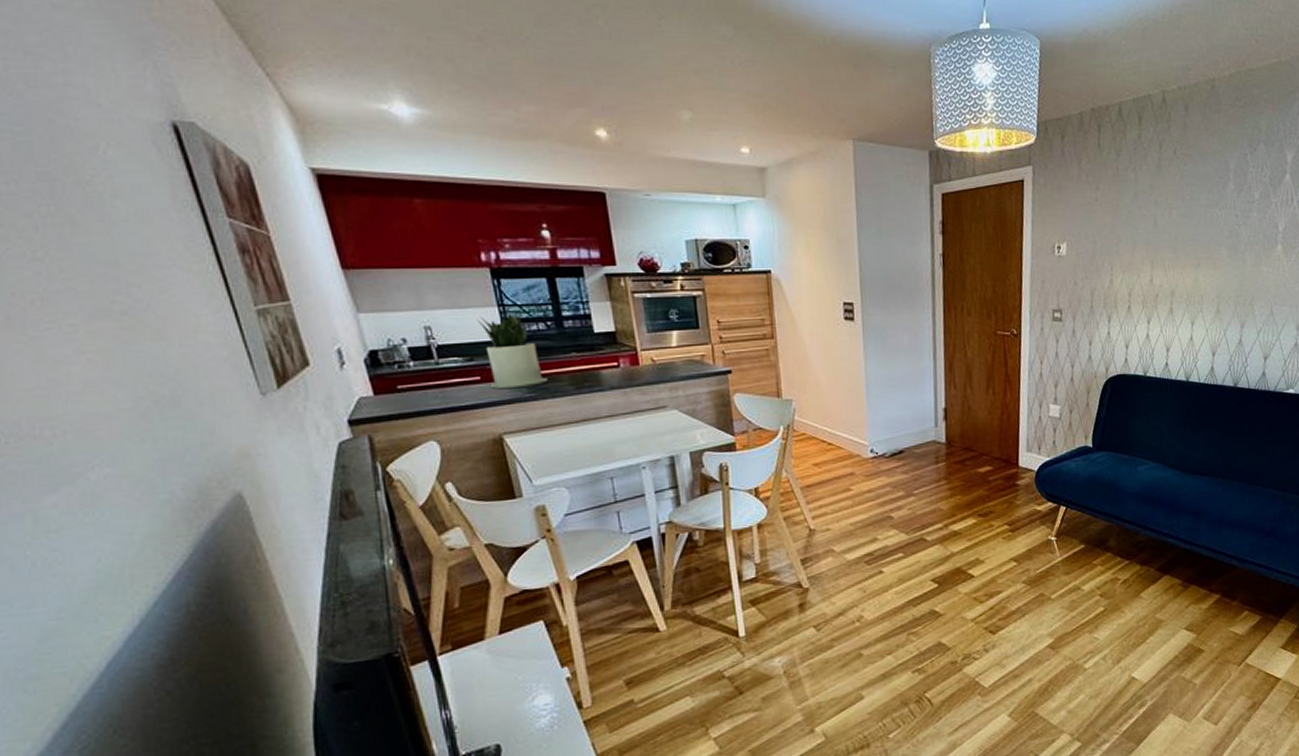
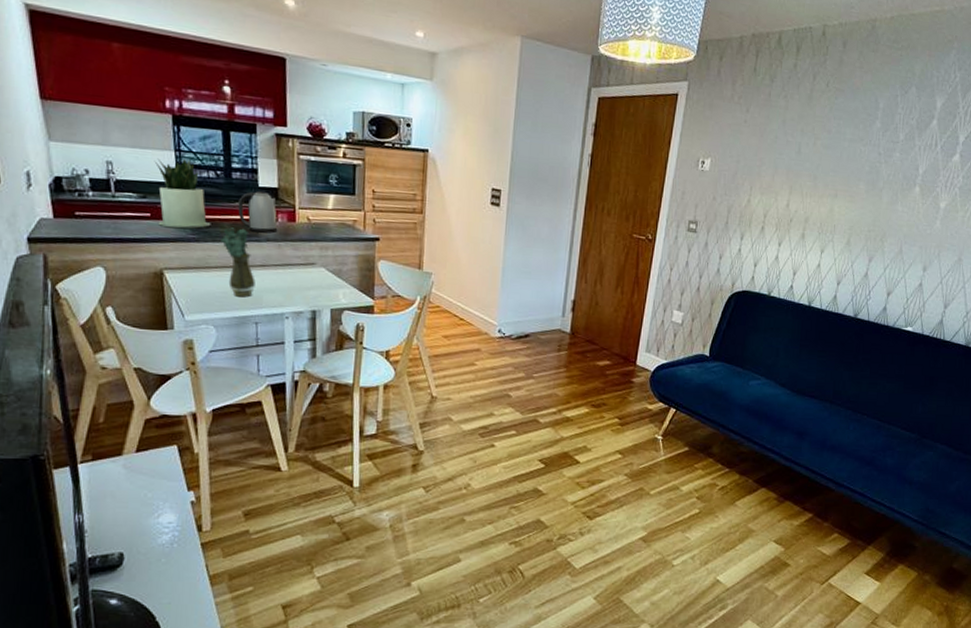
vase: none [559,378,605,453] -> present [219,226,256,297]
kettle: none [574,338,621,382] -> present [238,192,278,233]

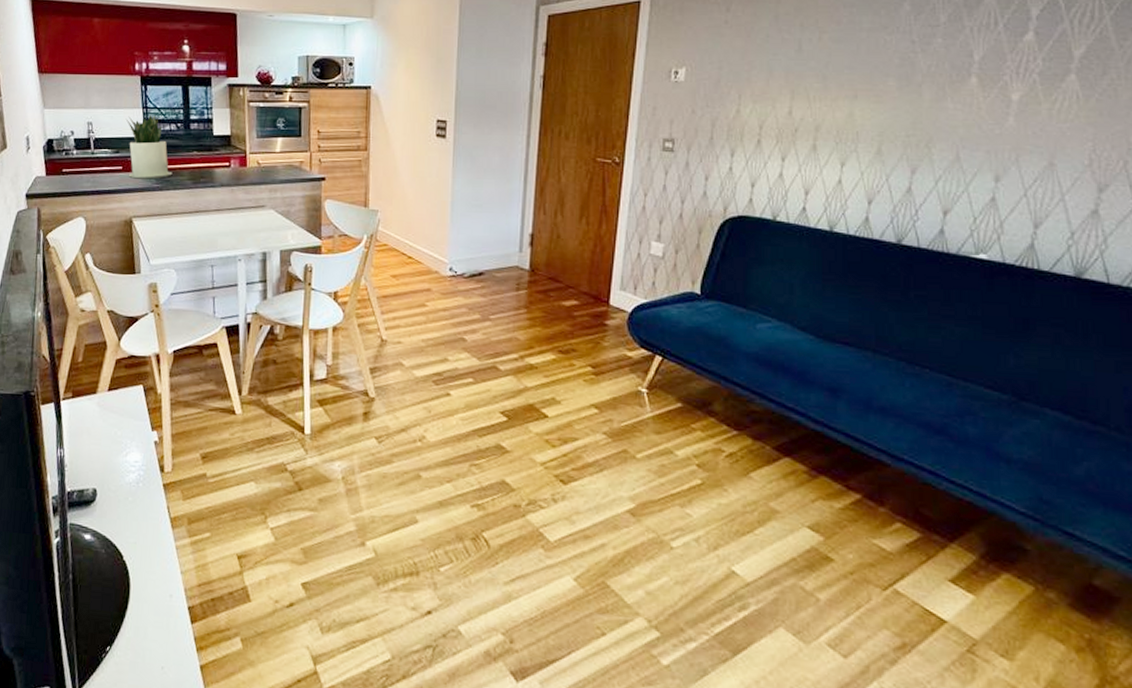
vase: present [219,226,256,297] -> none [179,174,211,241]
kettle: present [238,192,278,233] -> none [195,140,231,179]

